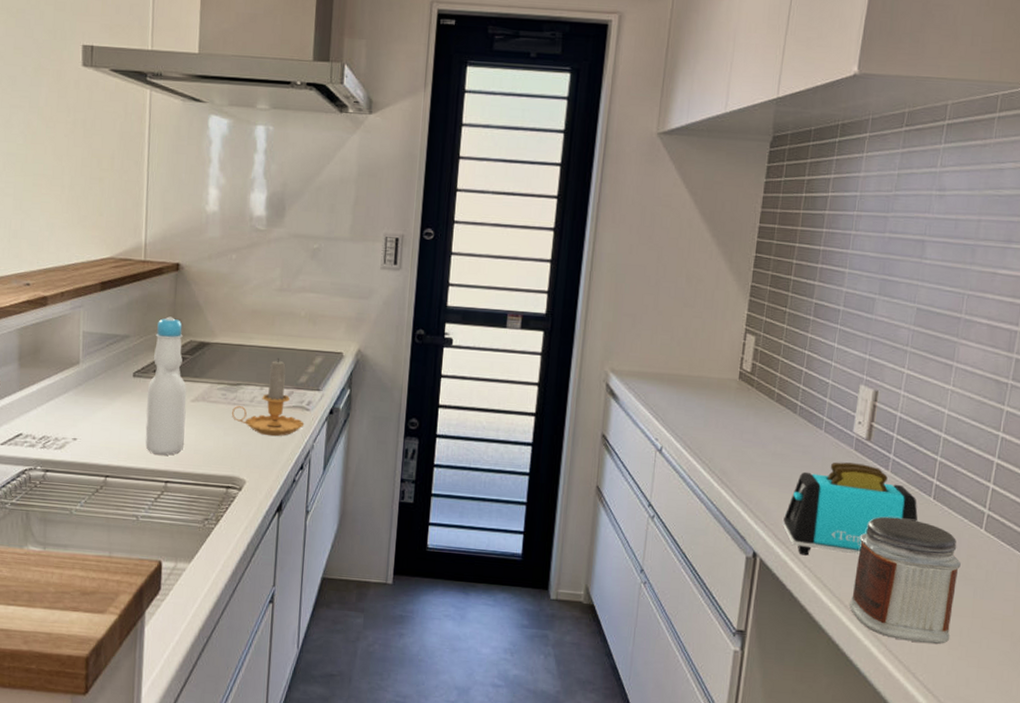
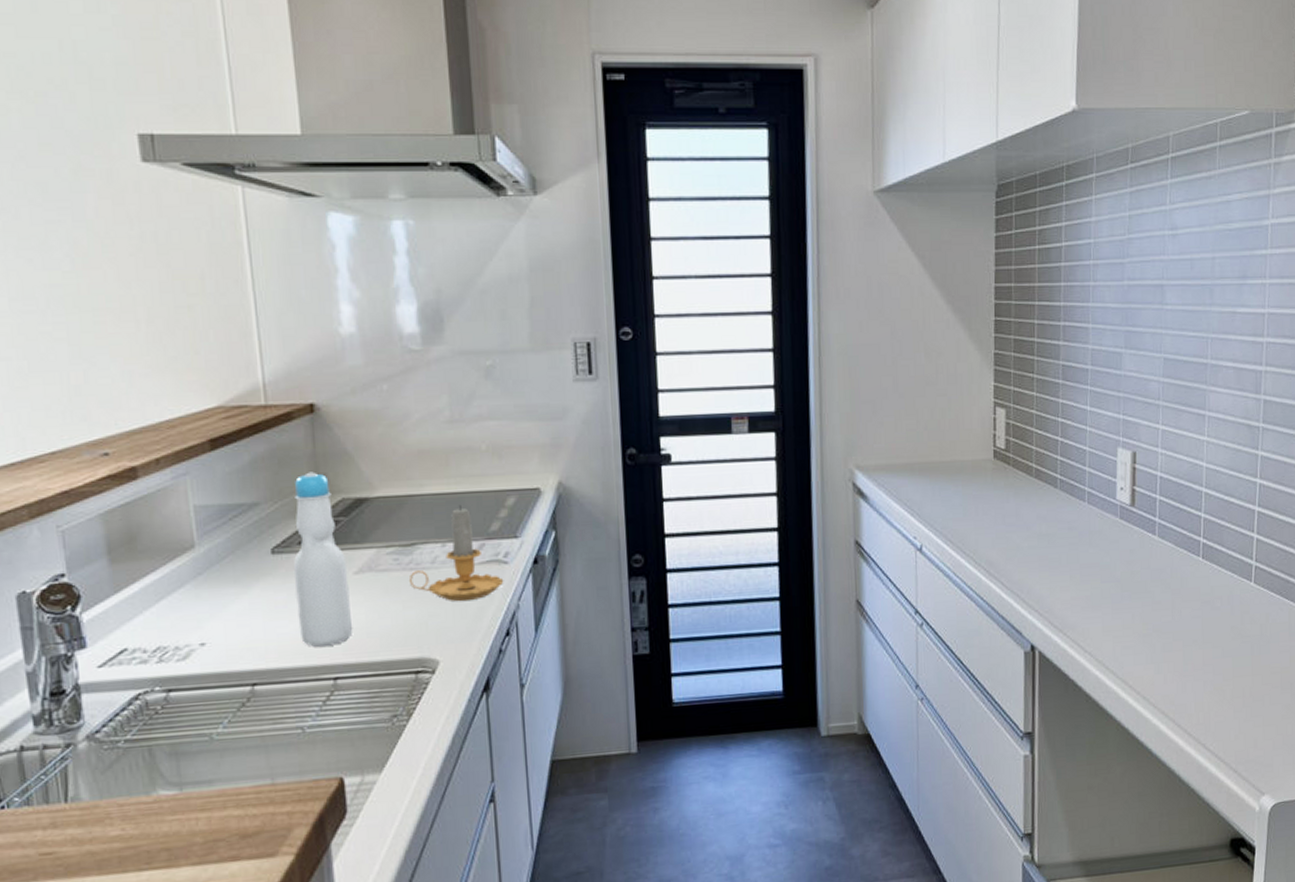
toaster: present [783,462,918,556] -> none [1058,532,1190,640]
jar: present [850,516,961,645] -> none [1134,583,1236,712]

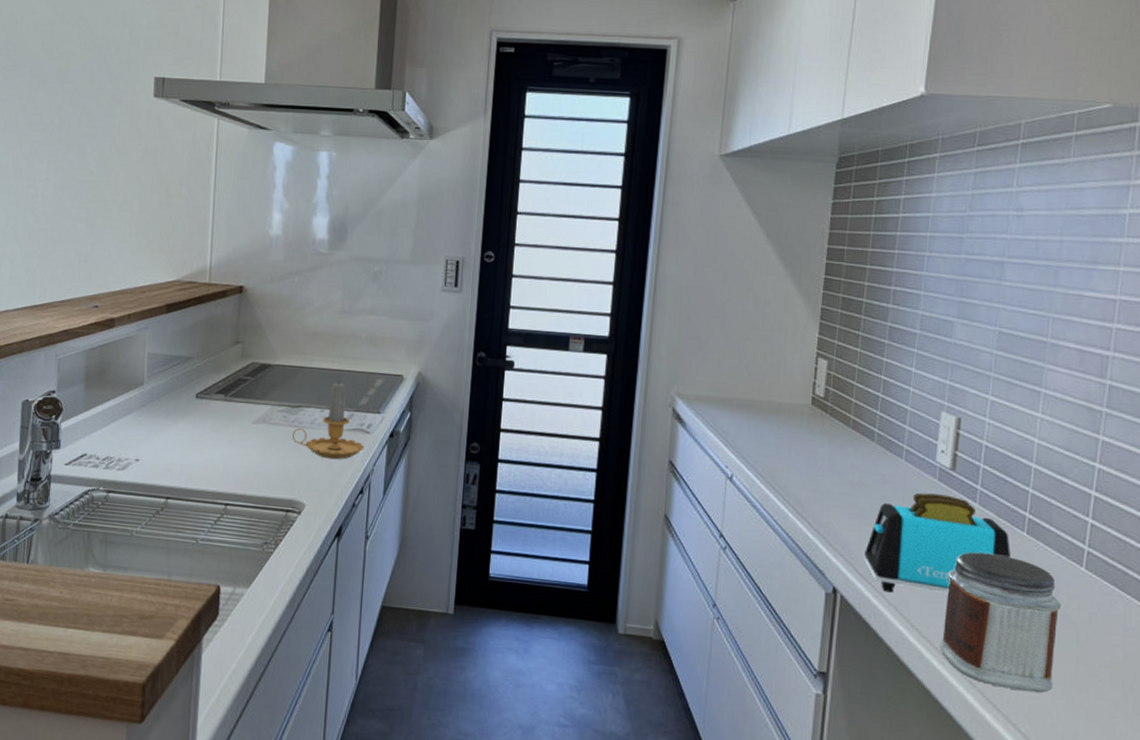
bottle: present [293,472,353,647] -> none [206,338,248,478]
toaster: none [1058,532,1190,640] -> present [864,492,1012,593]
jar: none [1134,583,1236,712] -> present [940,552,1061,693]

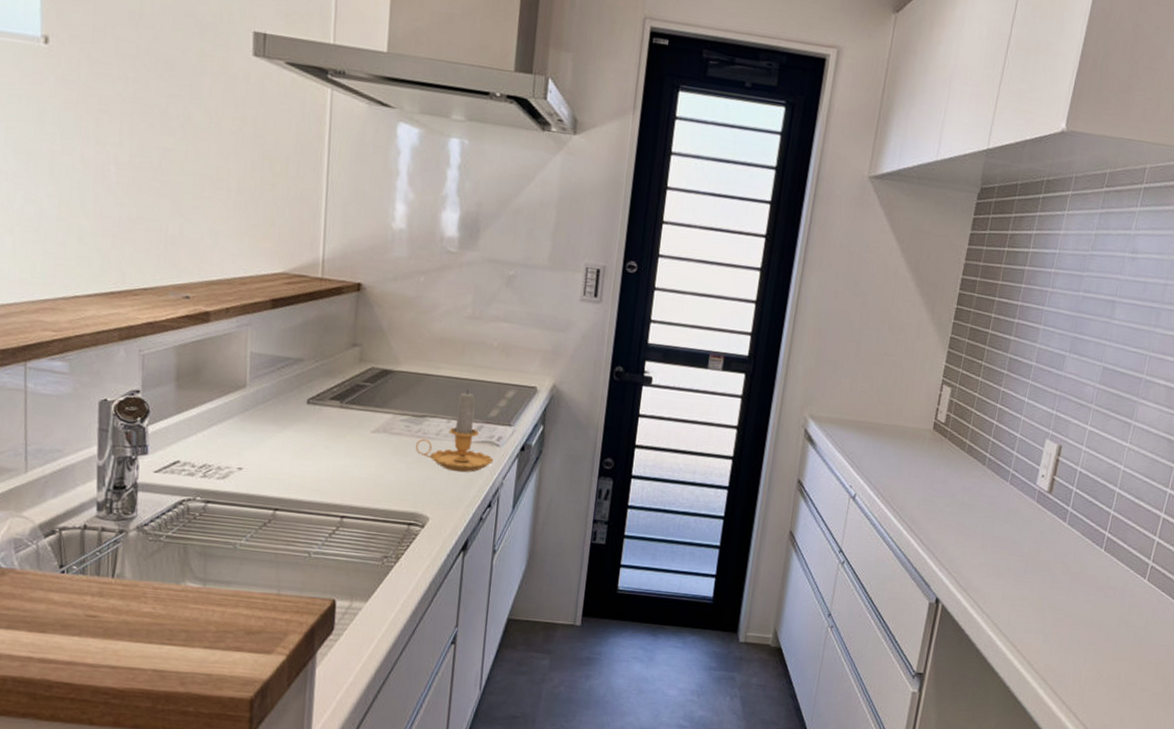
toaster: present [864,492,1012,593] -> none [965,513,1090,603]
jar: present [940,552,1061,693] -> none [1021,566,1124,687]

